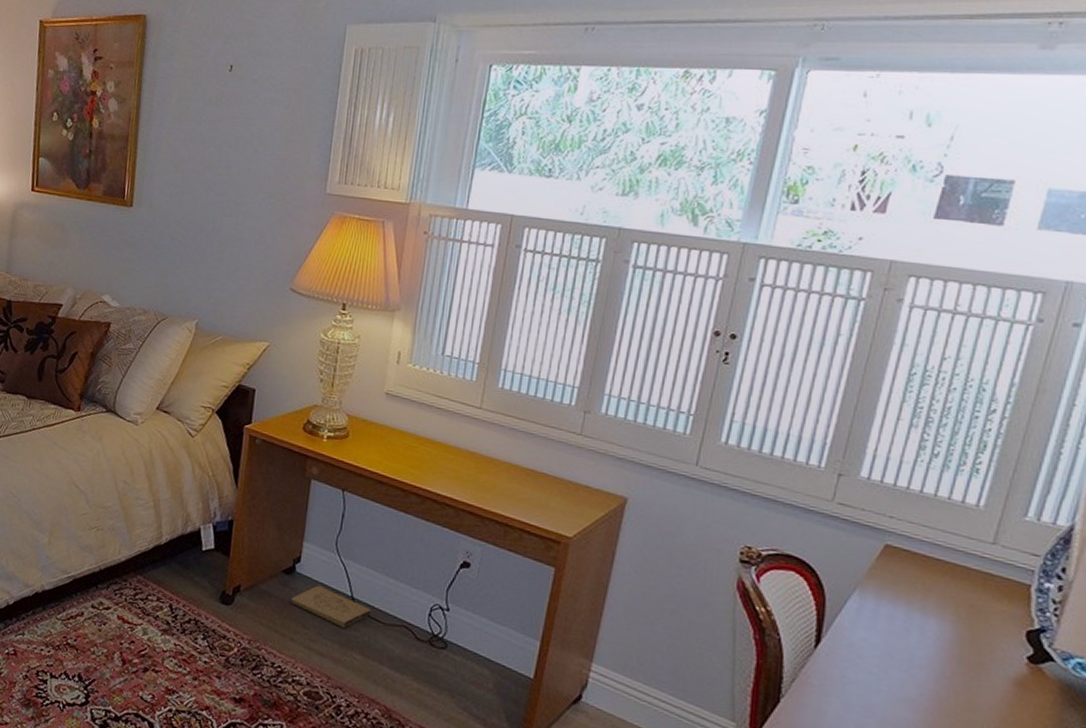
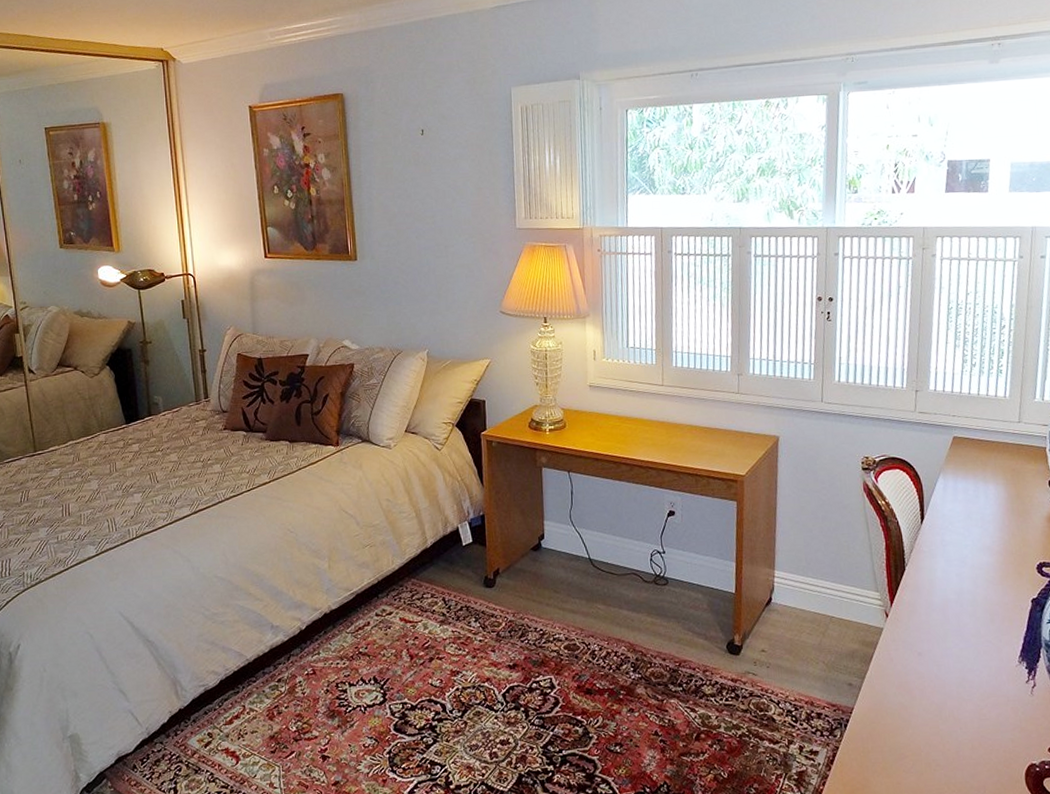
box: present [291,585,371,628] -> none [541,554,606,586]

